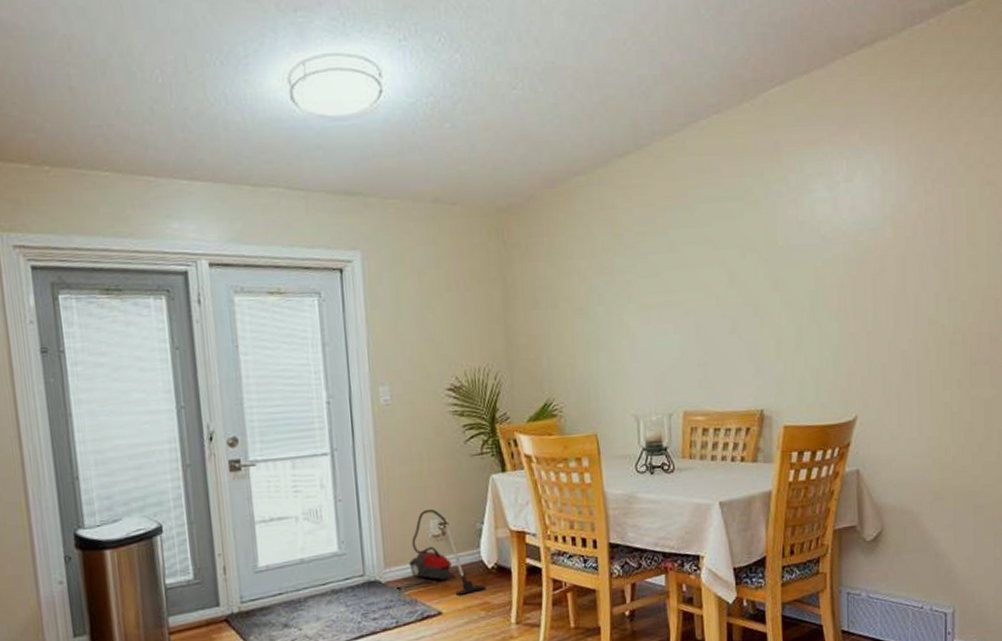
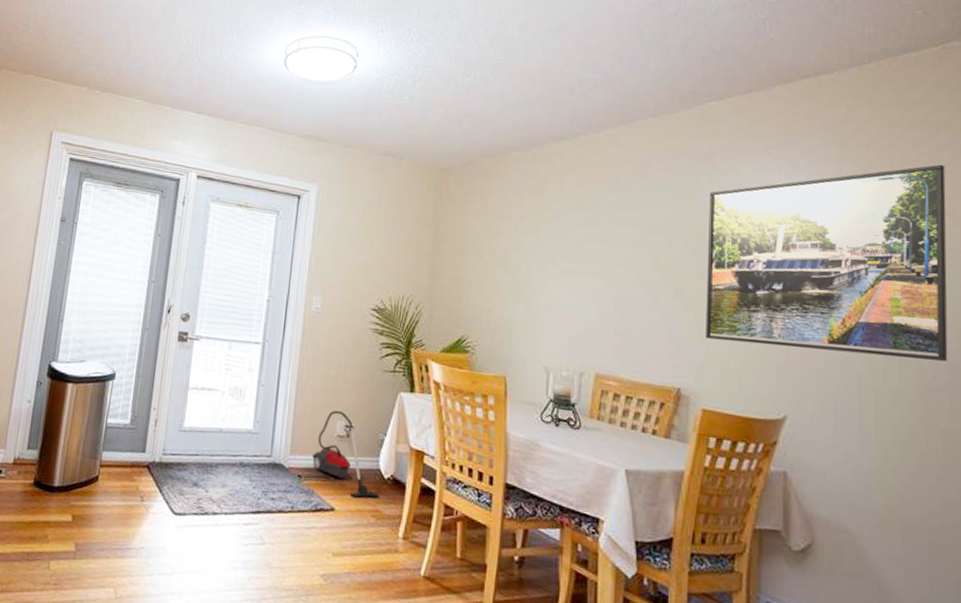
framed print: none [777,130,989,353] -> present [706,164,948,361]

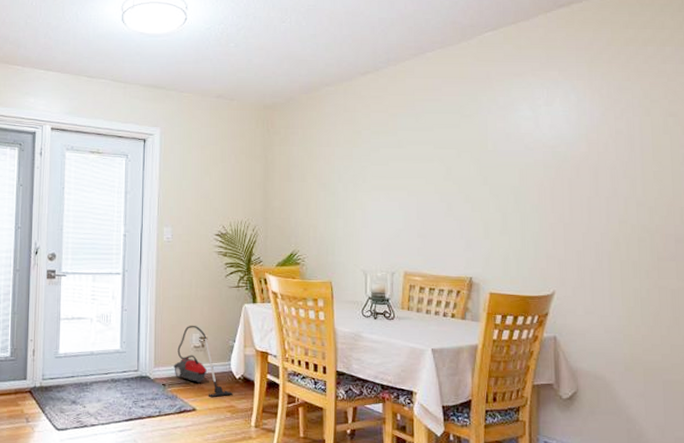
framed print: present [706,164,948,361] -> none [488,74,674,236]

